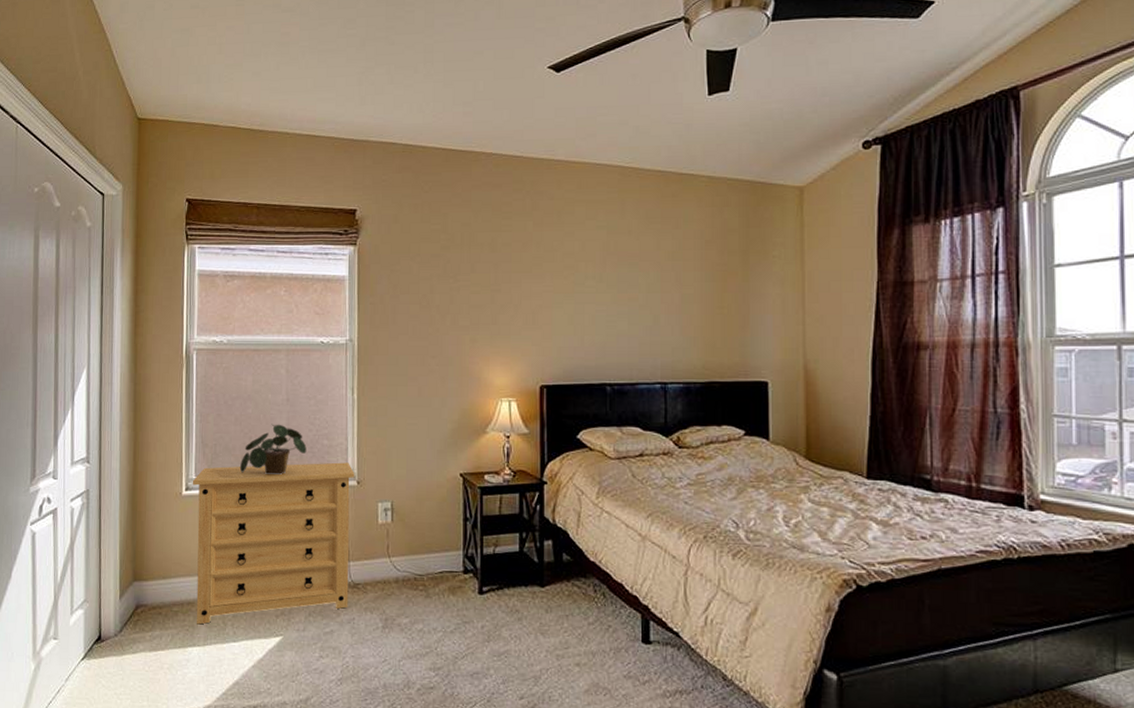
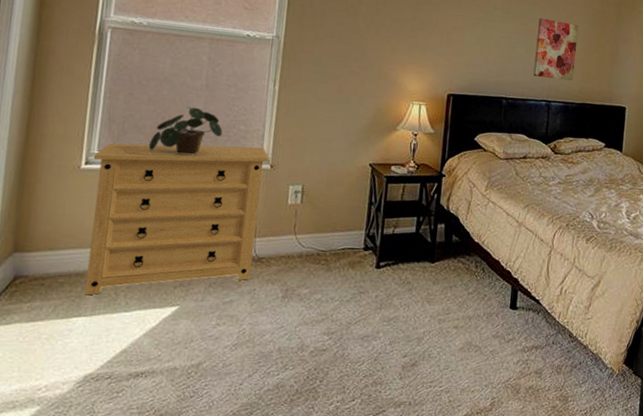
wall art: none [641,281,694,355] -> present [533,18,579,81]

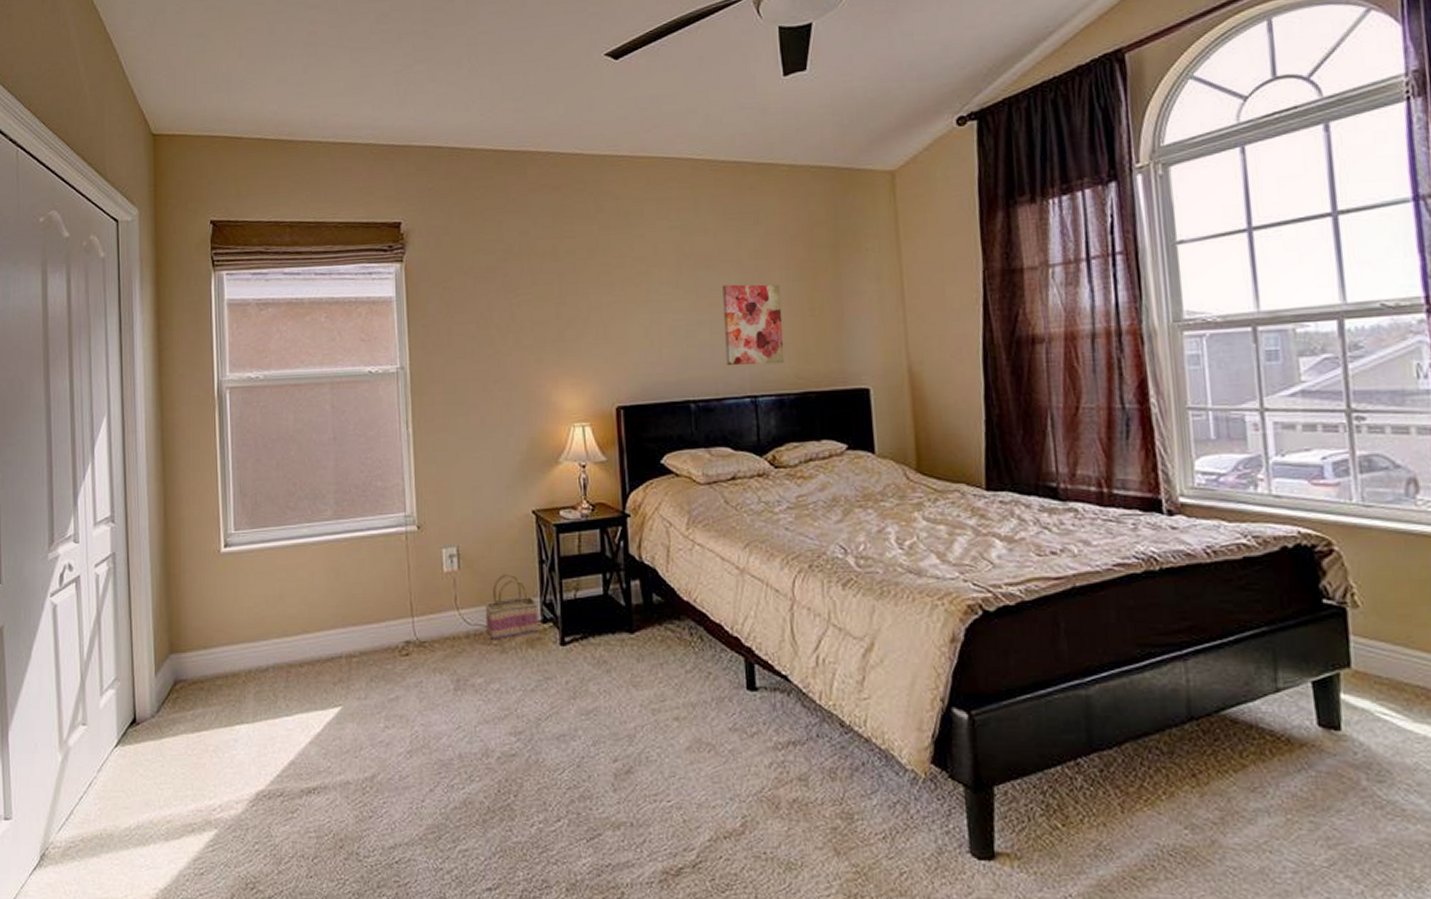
dresser: present [85,143,269,295] -> none [231,505,415,699]
potted plant: present [149,106,223,155] -> none [285,466,359,525]
basket: none [316,210,363,260] -> present [485,573,539,639]

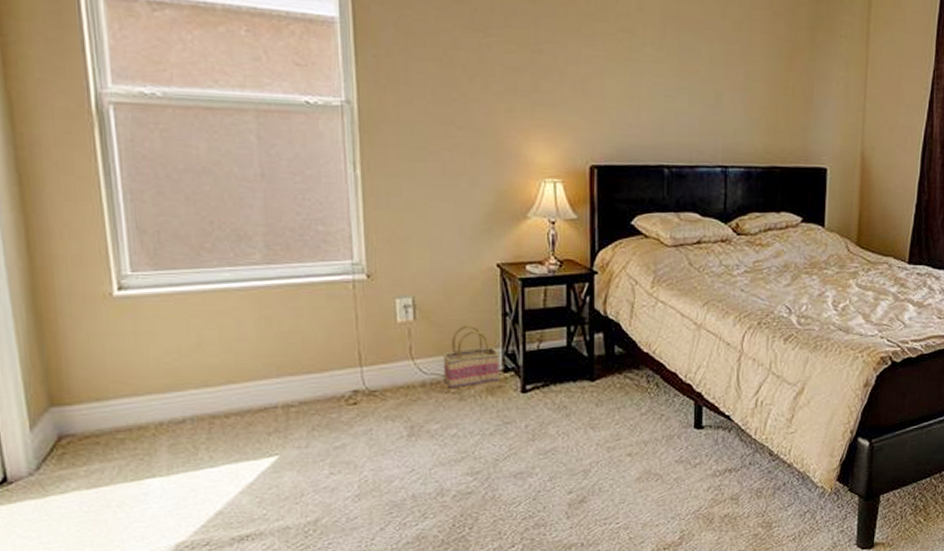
wall art: present [722,284,785,366] -> none [702,53,759,138]

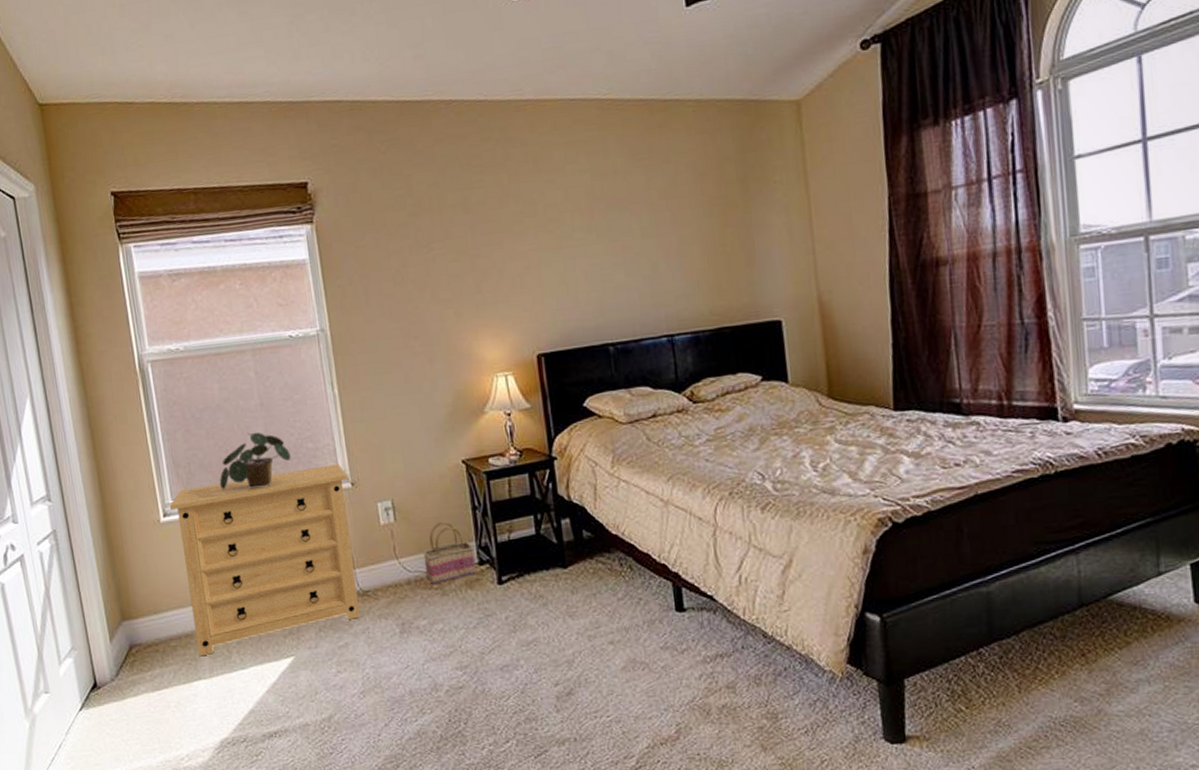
dresser: none [127,252,363,452] -> present [169,464,361,657]
potted plant: none [199,205,295,269] -> present [219,432,291,491]

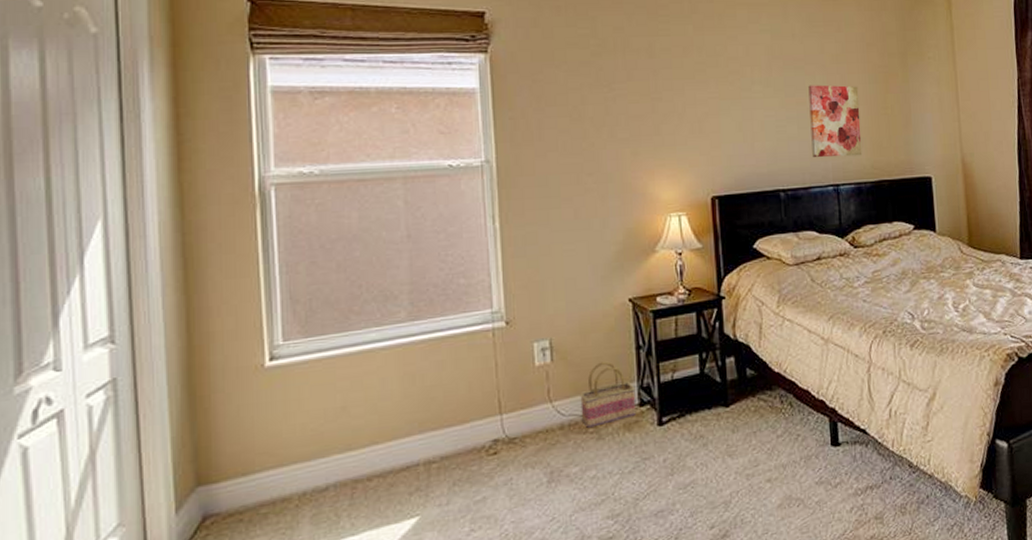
dresser: present [169,464,361,657] -> none [279,301,504,524]
potted plant: present [219,432,291,491] -> none [348,265,438,330]
wall art: none [634,223,699,307] -> present [808,85,863,158]

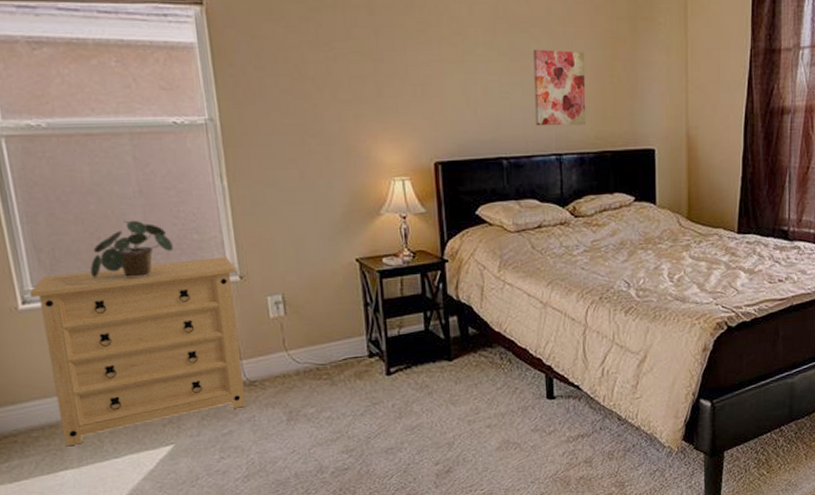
dresser: none [279,301,504,524] -> present [29,257,246,447]
potted plant: none [348,265,438,330] -> present [90,220,174,279]
basket: present [580,361,637,428] -> none [313,316,366,375]

